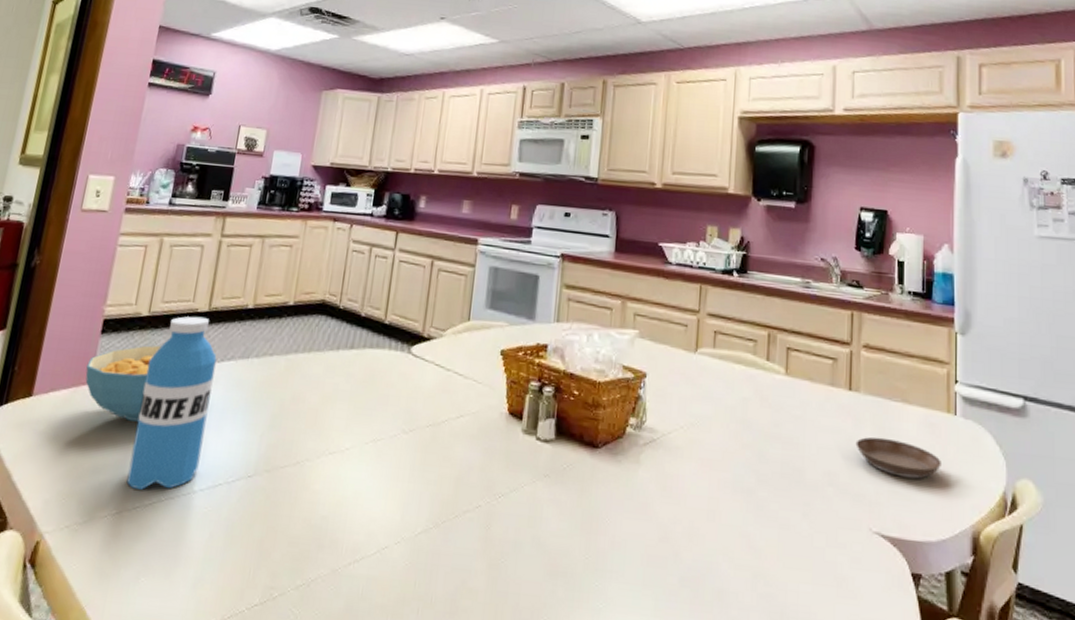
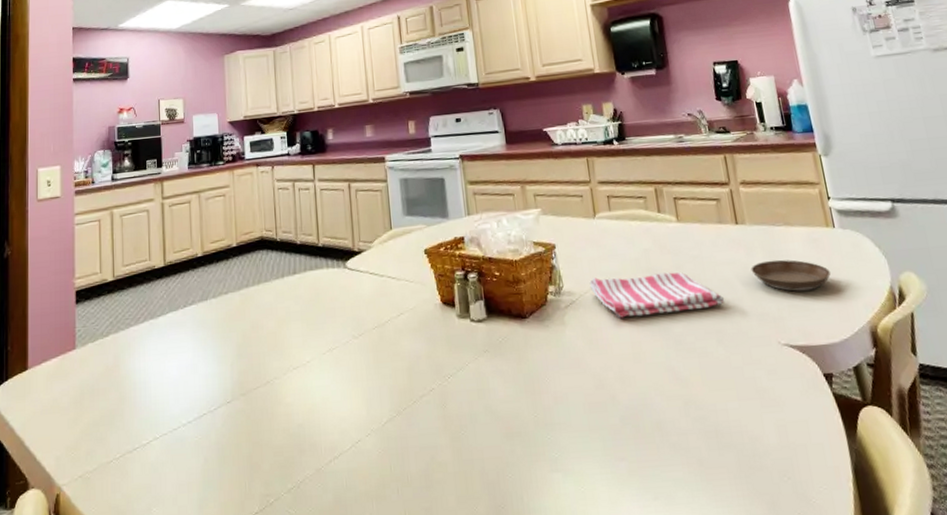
cereal bowl: present [85,345,217,422] -> none [69,300,180,375]
water bottle: present [126,316,217,490] -> none [121,271,183,433]
dish towel: none [675,418,821,476] -> present [589,272,725,318]

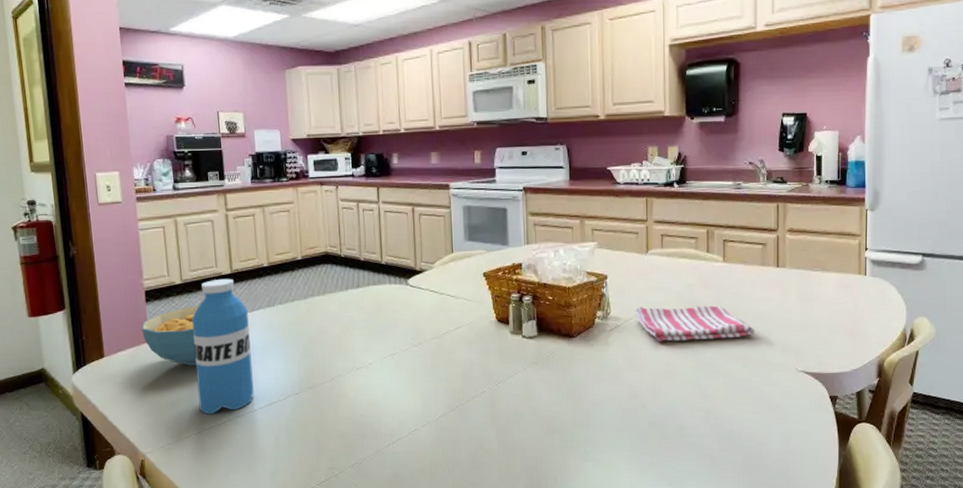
cereal bowl: none [69,300,180,375] -> present [141,305,248,366]
water bottle: none [121,271,183,433] -> present [191,278,254,414]
saucer: present [750,259,831,292] -> none [783,300,854,328]

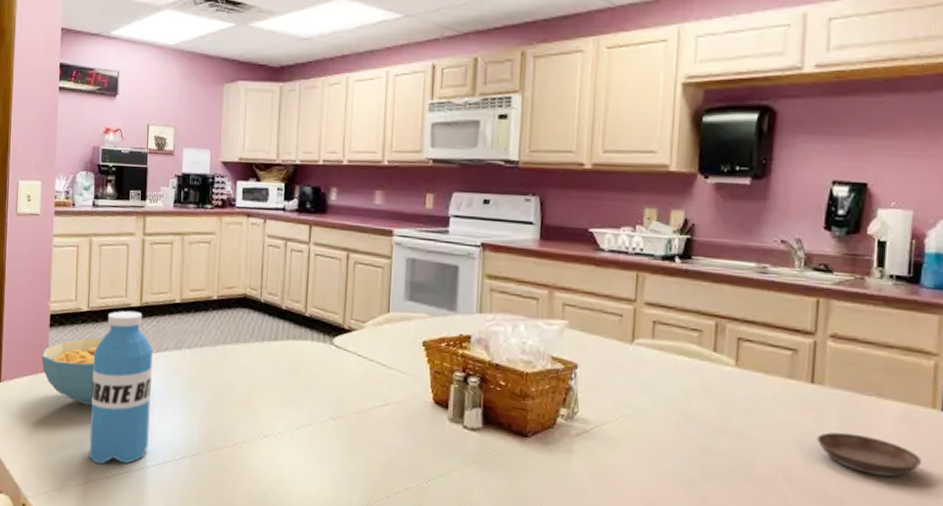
dish towel: present [635,305,755,342] -> none [610,409,774,470]
saucer: none [783,300,854,328] -> present [817,432,921,477]

